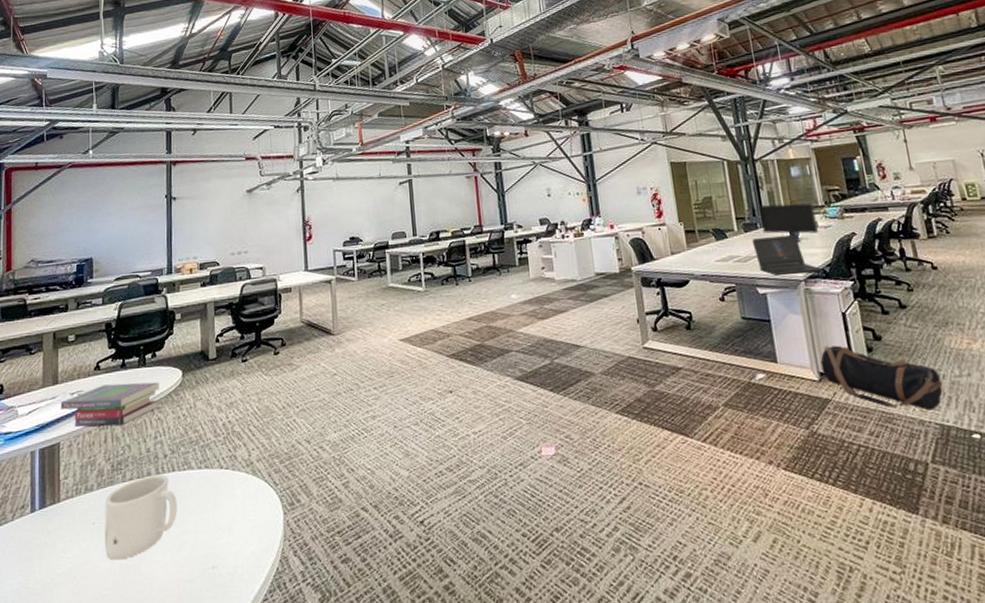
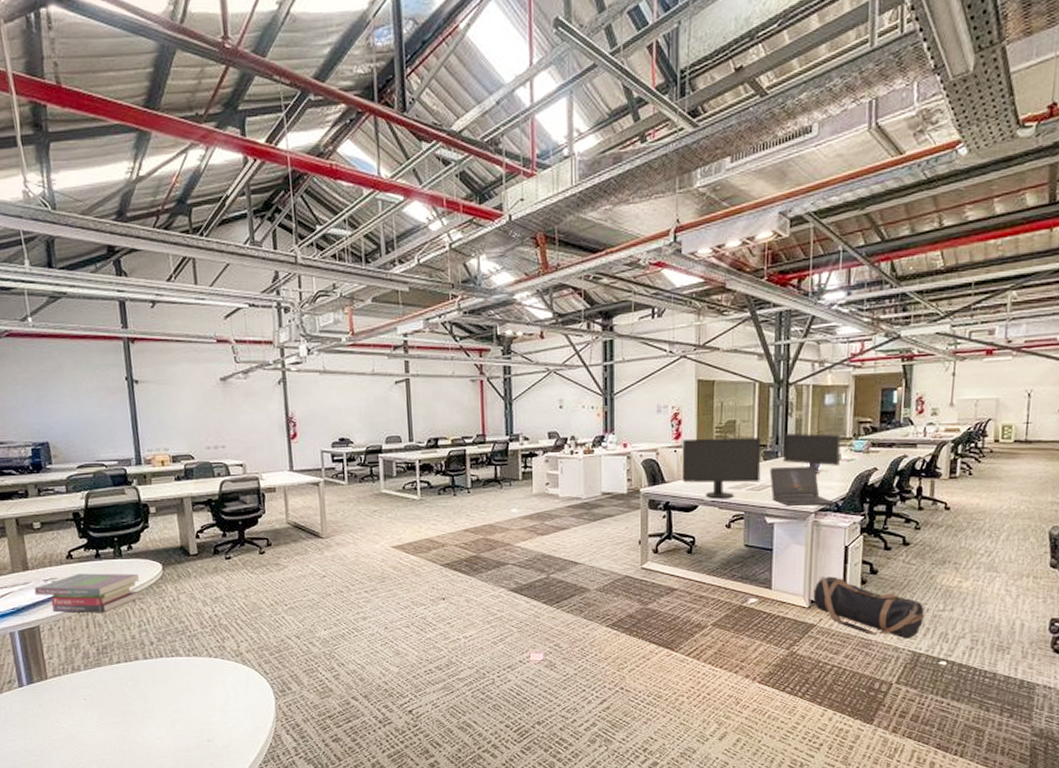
mug: present [104,474,177,560] -> none [93,659,169,731]
computer monitor: none [664,211,745,273] -> present [682,438,761,499]

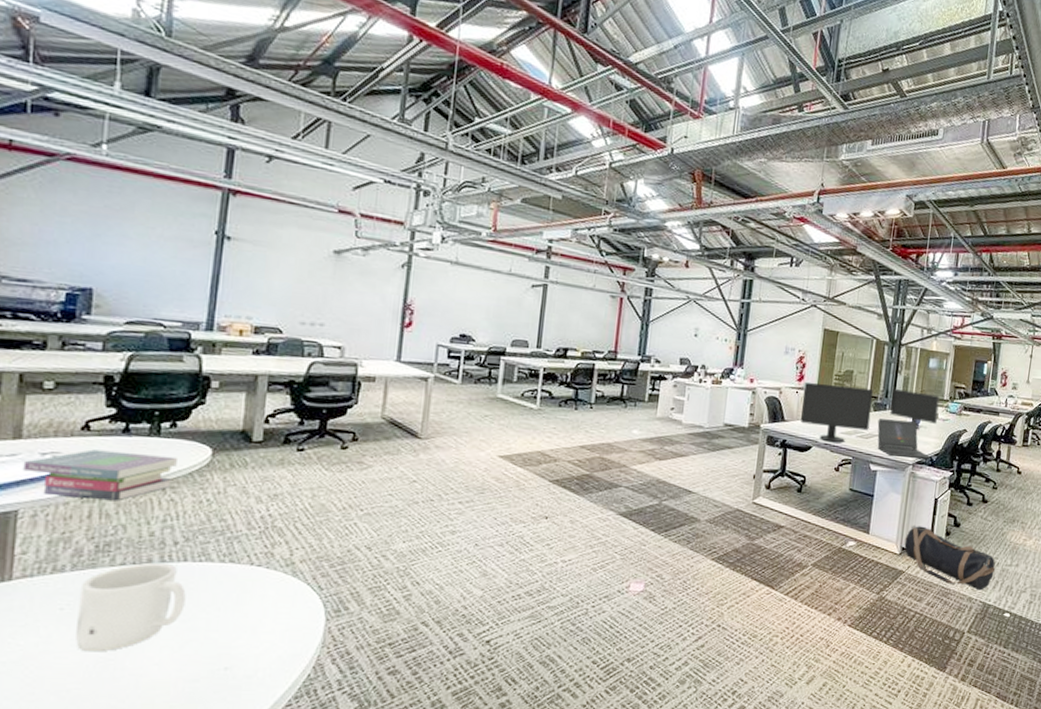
mug: none [93,659,169,731] -> present [76,562,186,652]

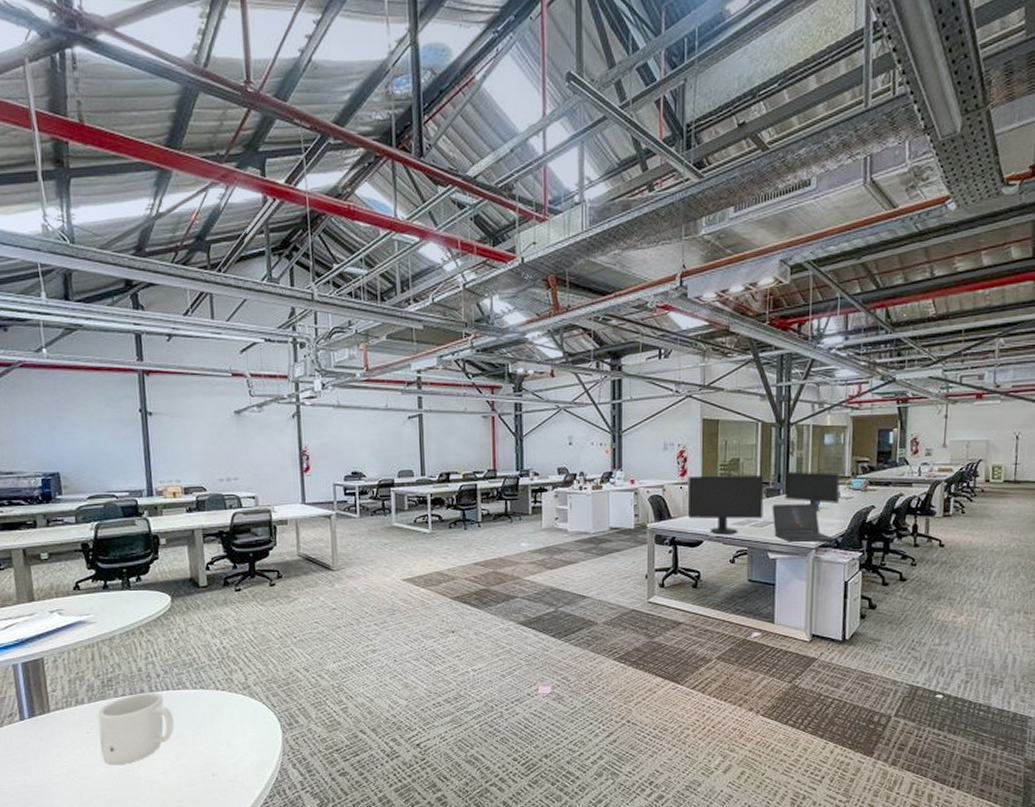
books: present [22,449,177,502] -> none [39,604,147,646]
duffel bag: present [904,525,996,590] -> none [814,611,922,673]

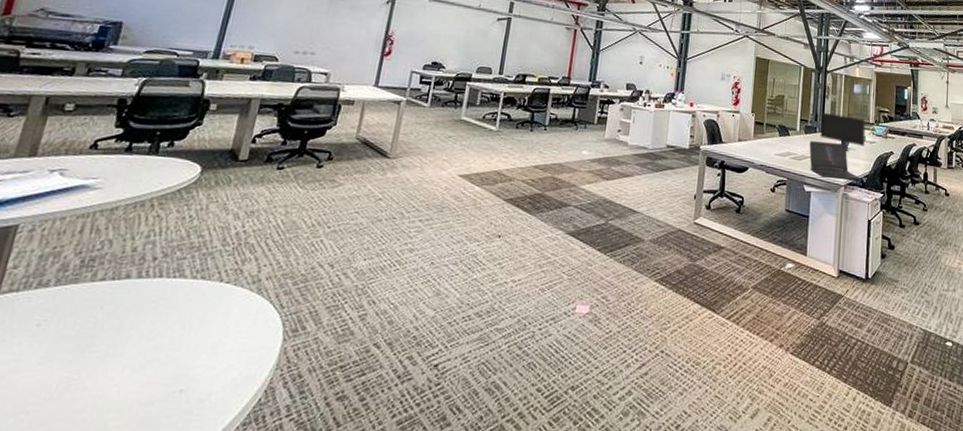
mug: present [97,692,174,765] -> none [44,278,156,371]
computer monitor: present [687,475,764,535] -> none [737,105,803,165]

